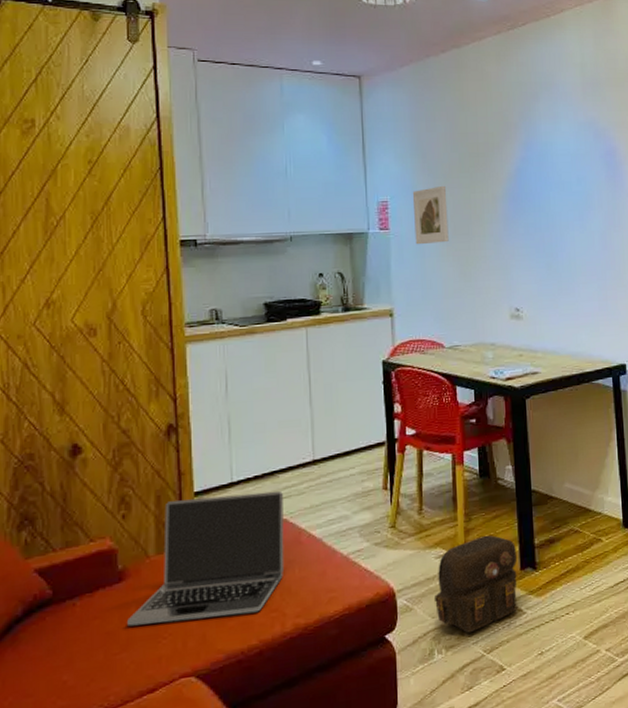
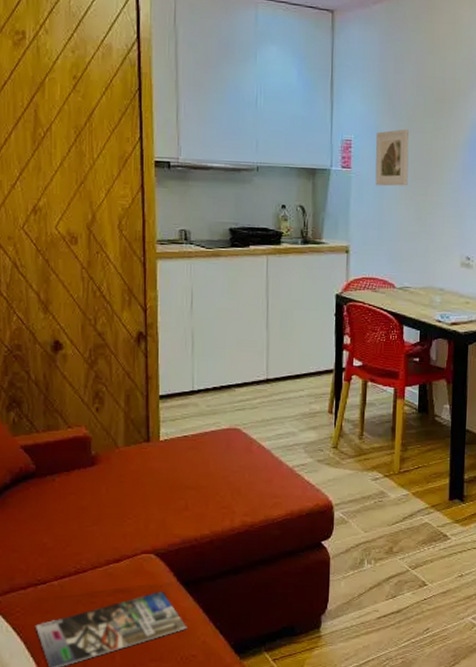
laptop: present [127,490,285,627] -> none [98,401,238,507]
backpack: present [433,535,518,633] -> none [367,465,447,550]

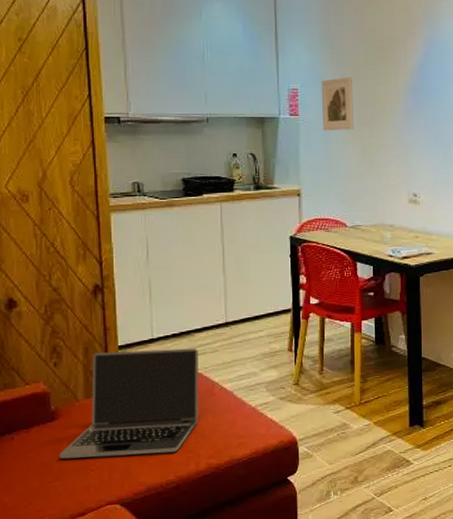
laptop: none [98,401,238,507] -> present [60,348,199,459]

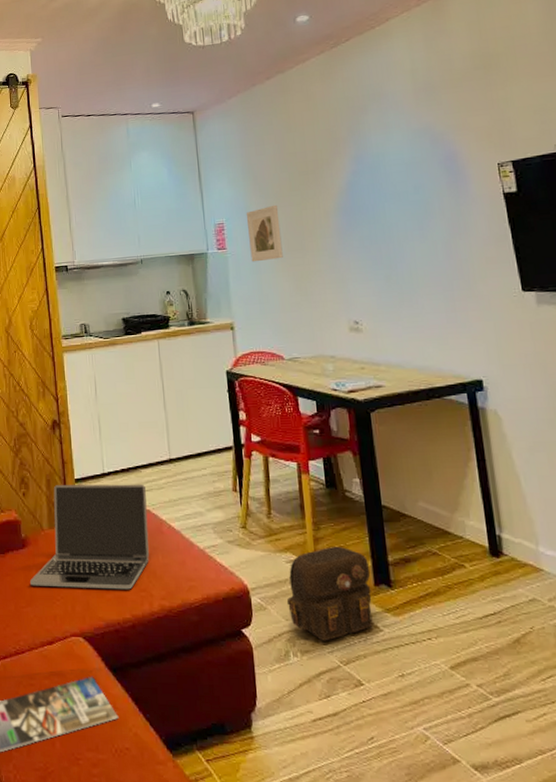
backpack: none [331,395,407,479] -> present [286,546,373,641]

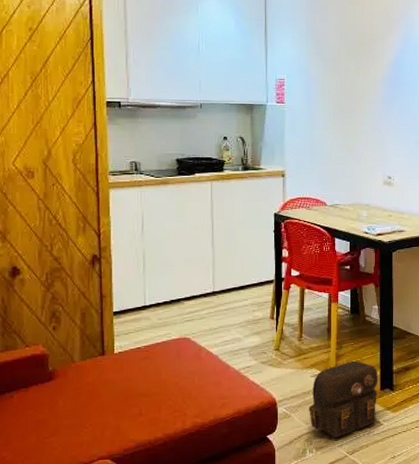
laptop: present [30,484,150,590] -> none [56,315,187,417]
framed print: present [246,204,283,262] -> none [305,68,335,118]

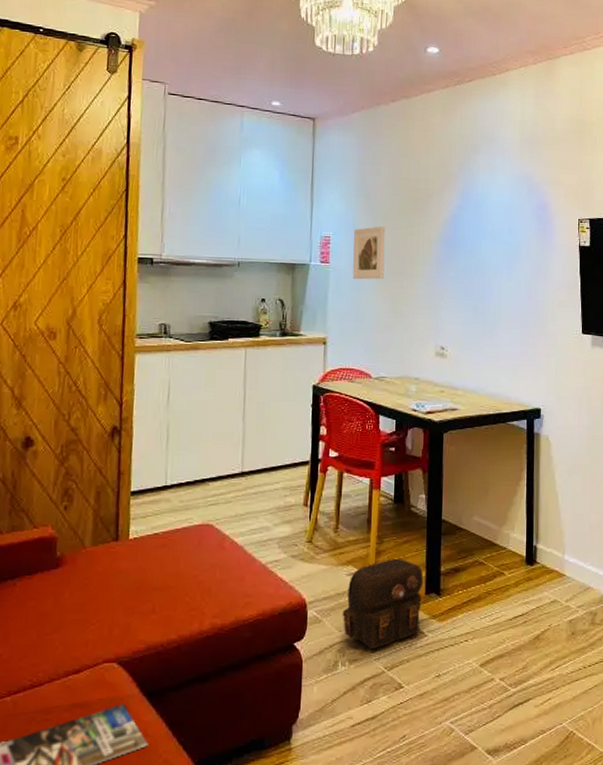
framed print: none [305,68,335,118] -> present [353,226,386,280]

